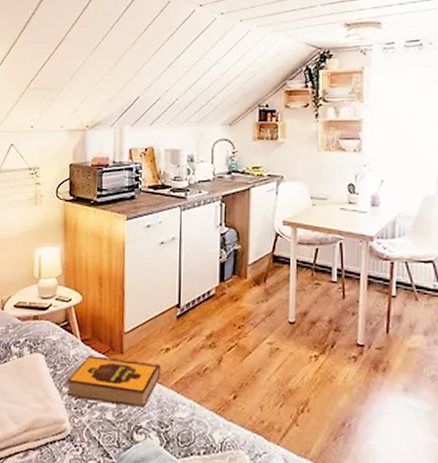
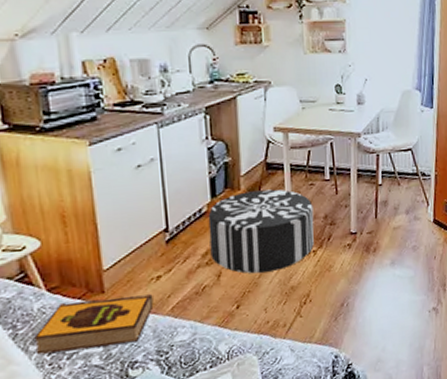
pouf: none [214,281,318,369] -> present [208,189,314,274]

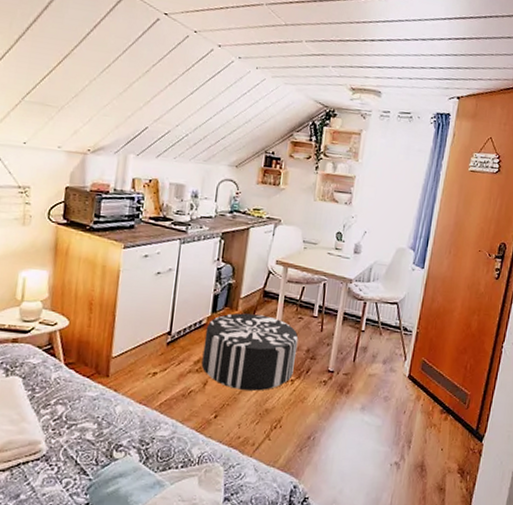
hardback book: present [34,294,154,355] -> none [44,378,147,427]

